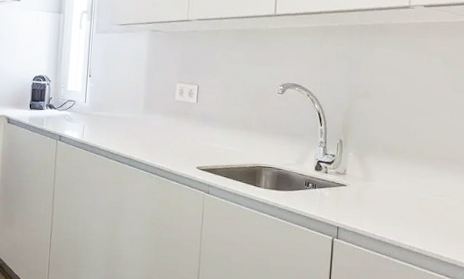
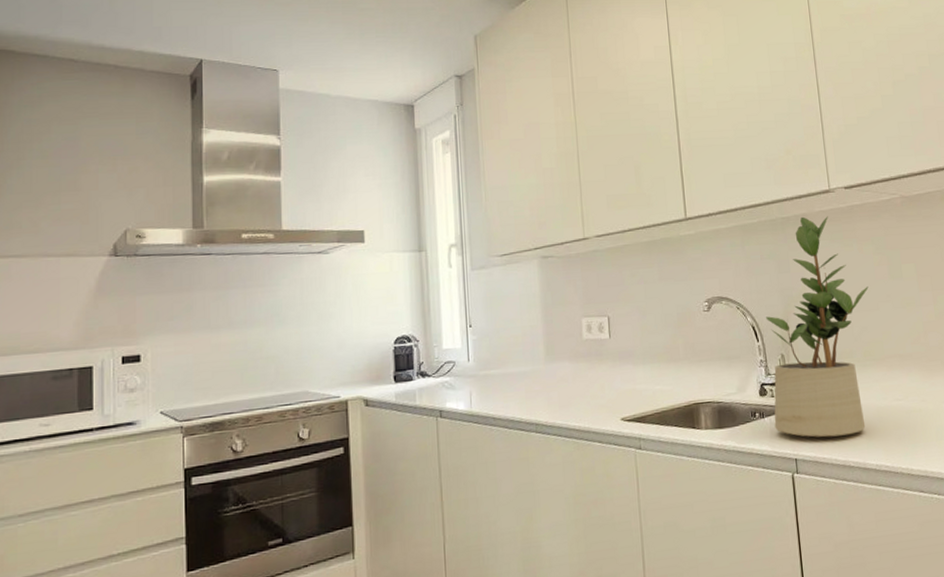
potted plant: none [324,26,431,217] -> present [765,216,869,438]

